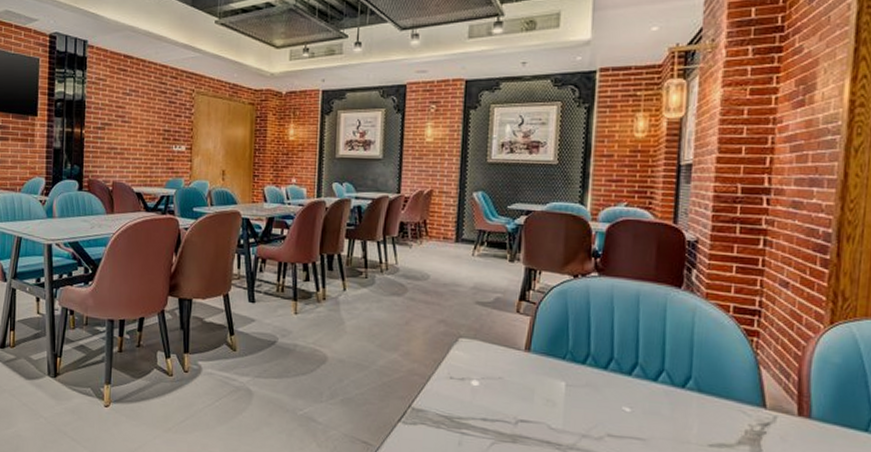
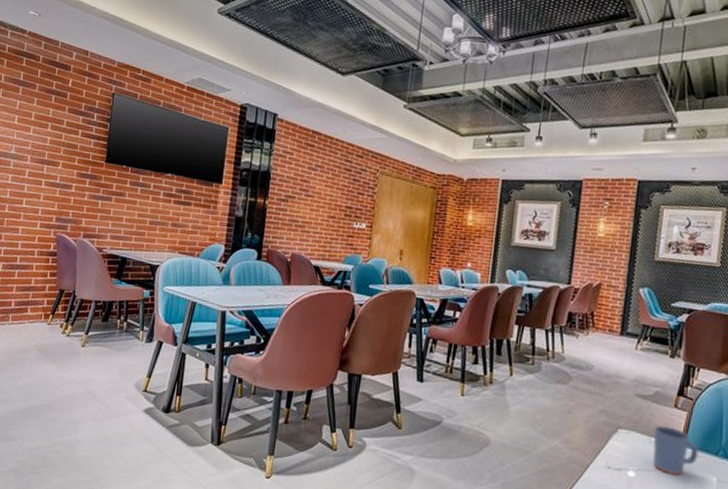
mug: none [496,332,545,381] -> present [653,425,699,475]

